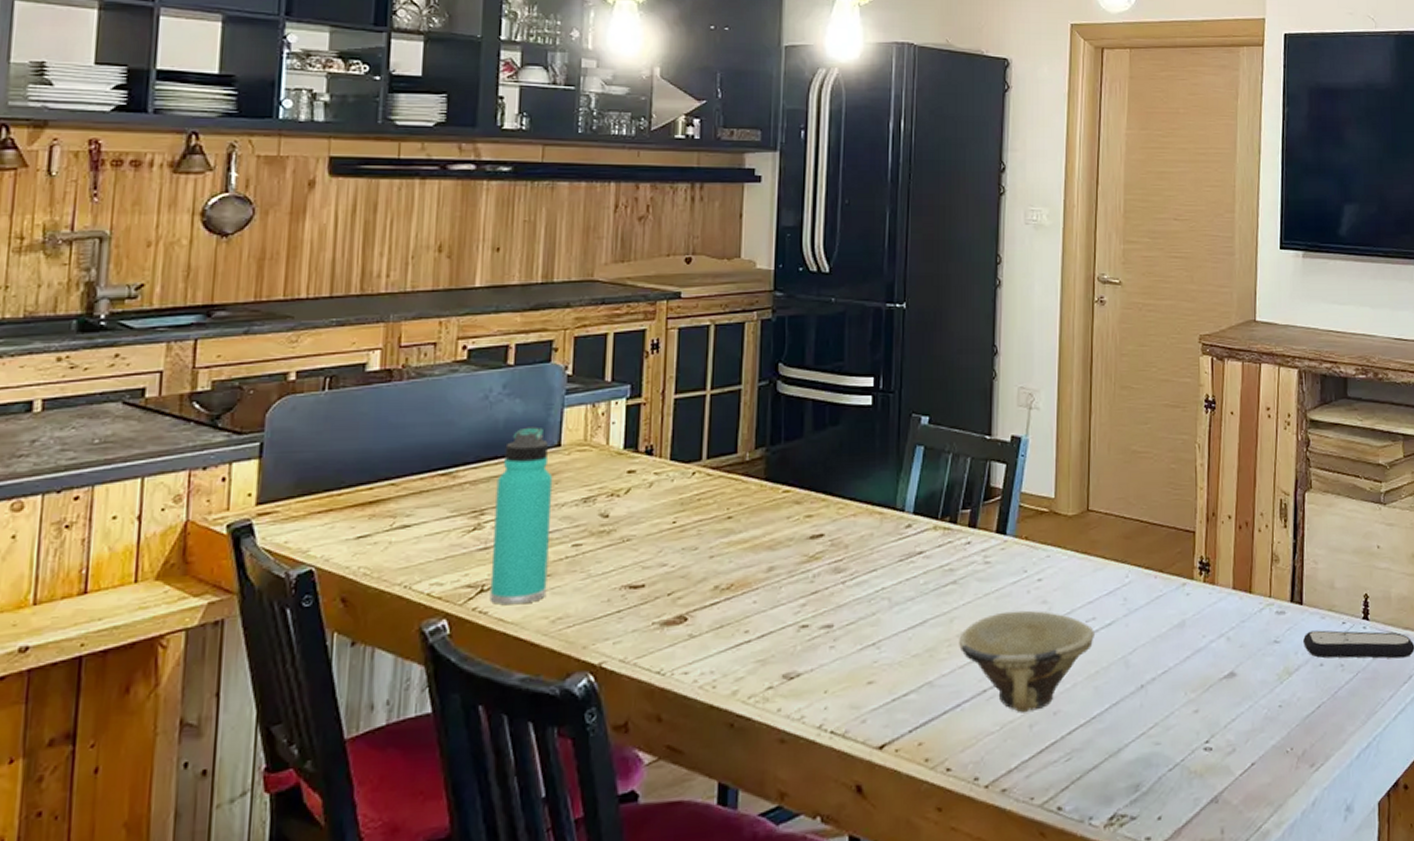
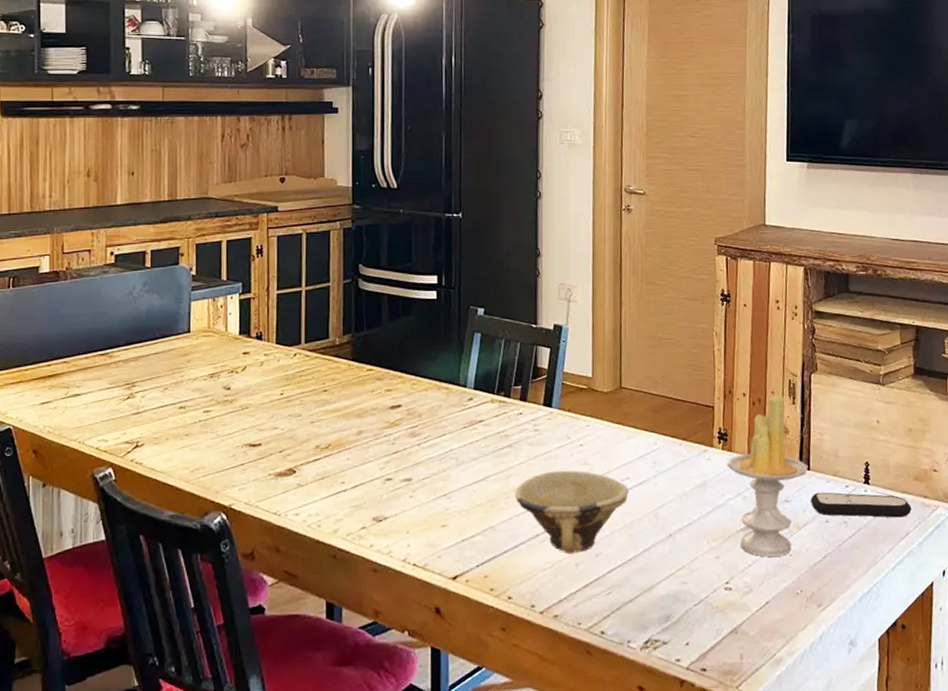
thermos bottle: present [489,427,553,605] -> none [143,317,186,458]
candle: none [1209,517,1301,709] -> present [727,395,808,557]

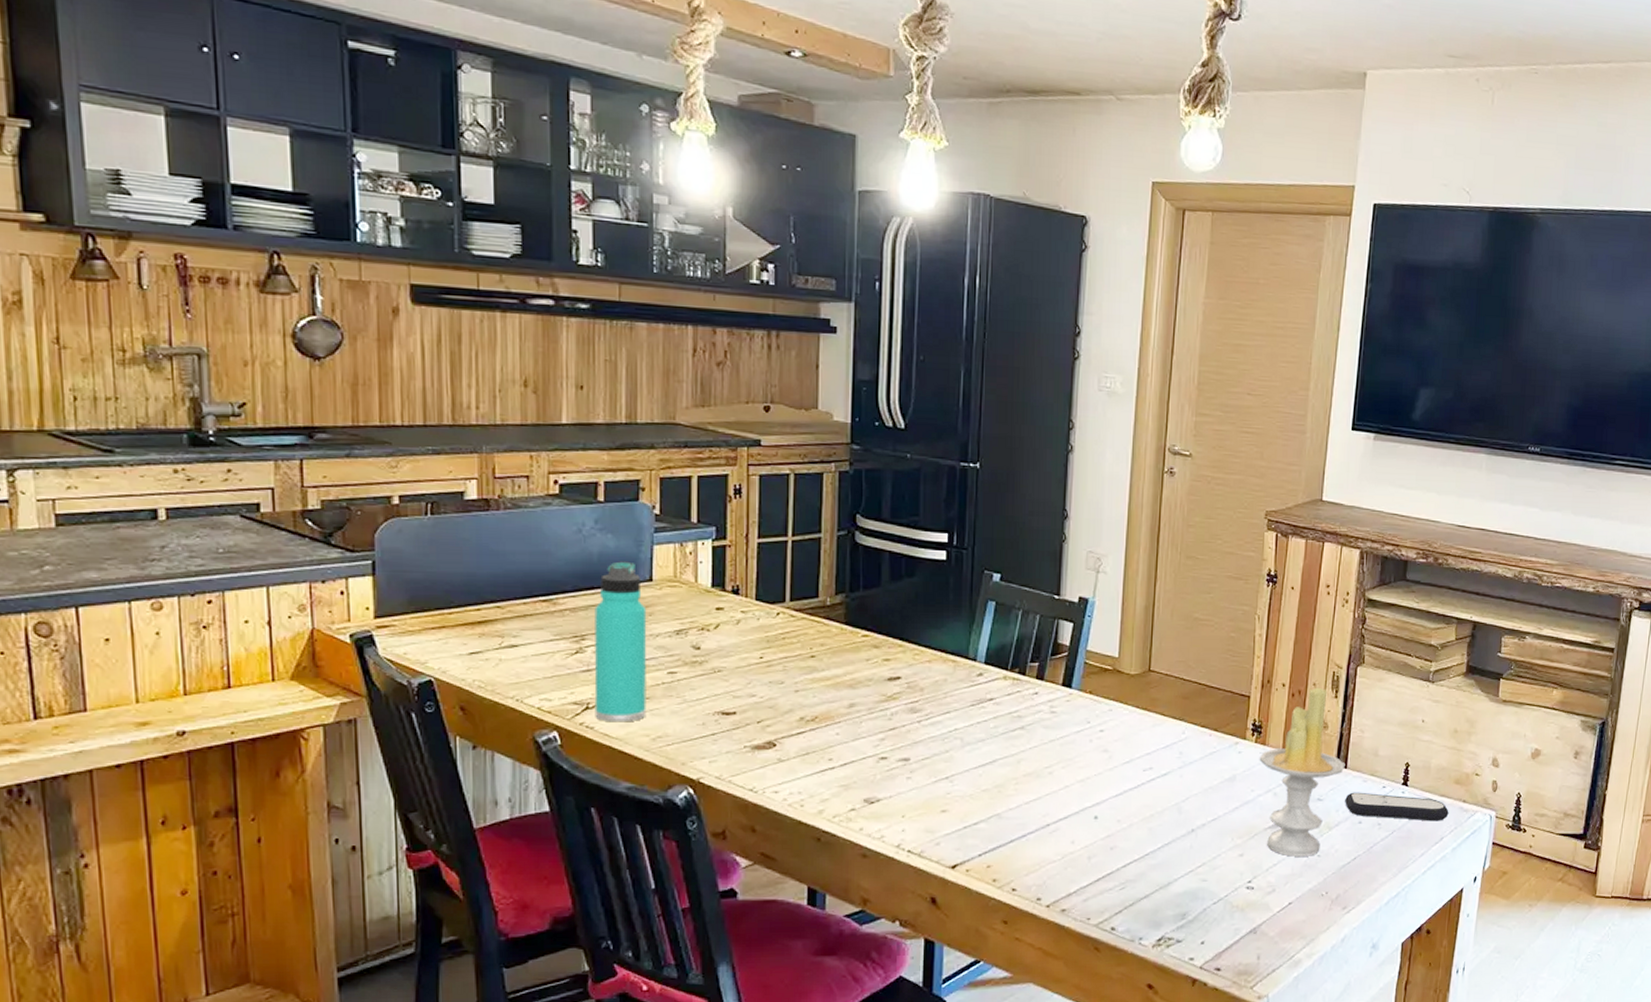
thermos bottle: none [143,317,186,458] -> present [594,561,647,723]
bowl: present [515,470,629,554] -> none [1025,757,1151,846]

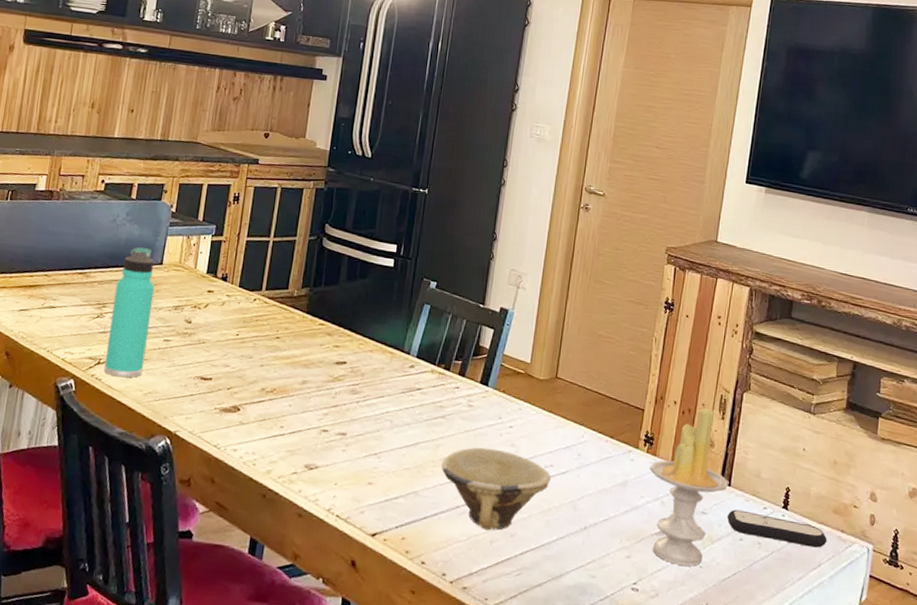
bowl: none [1025,757,1151,846] -> present [441,447,551,531]

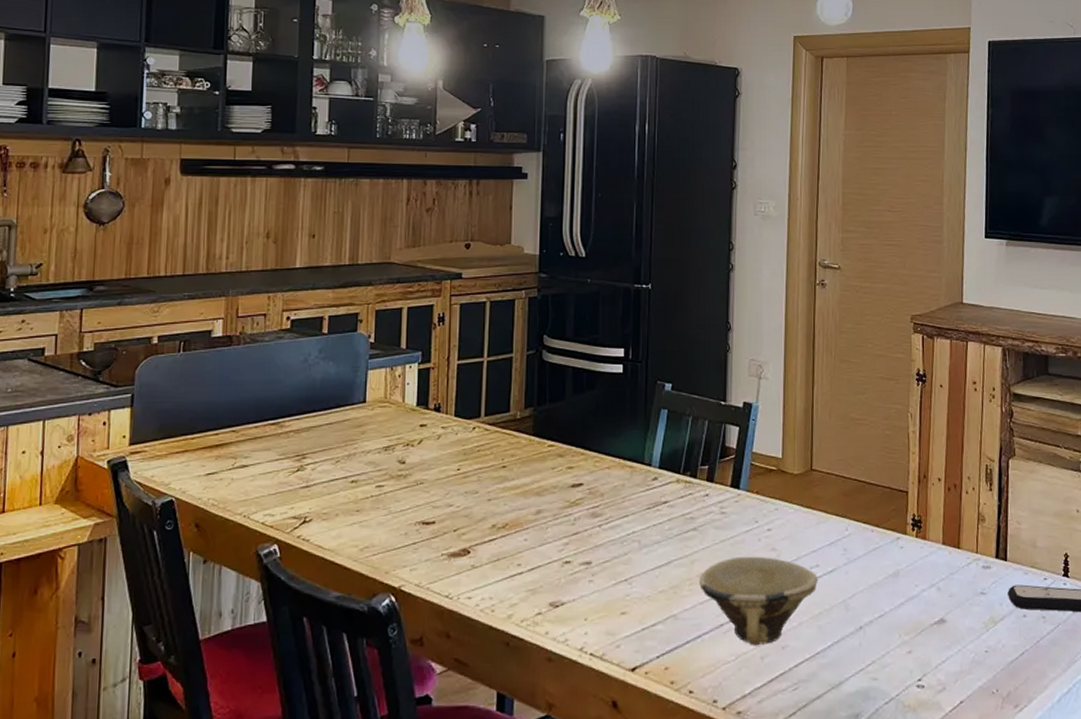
thermos bottle: present [103,246,155,378] -> none [311,386,360,535]
candle: present [649,407,729,566] -> none [921,480,1005,653]

